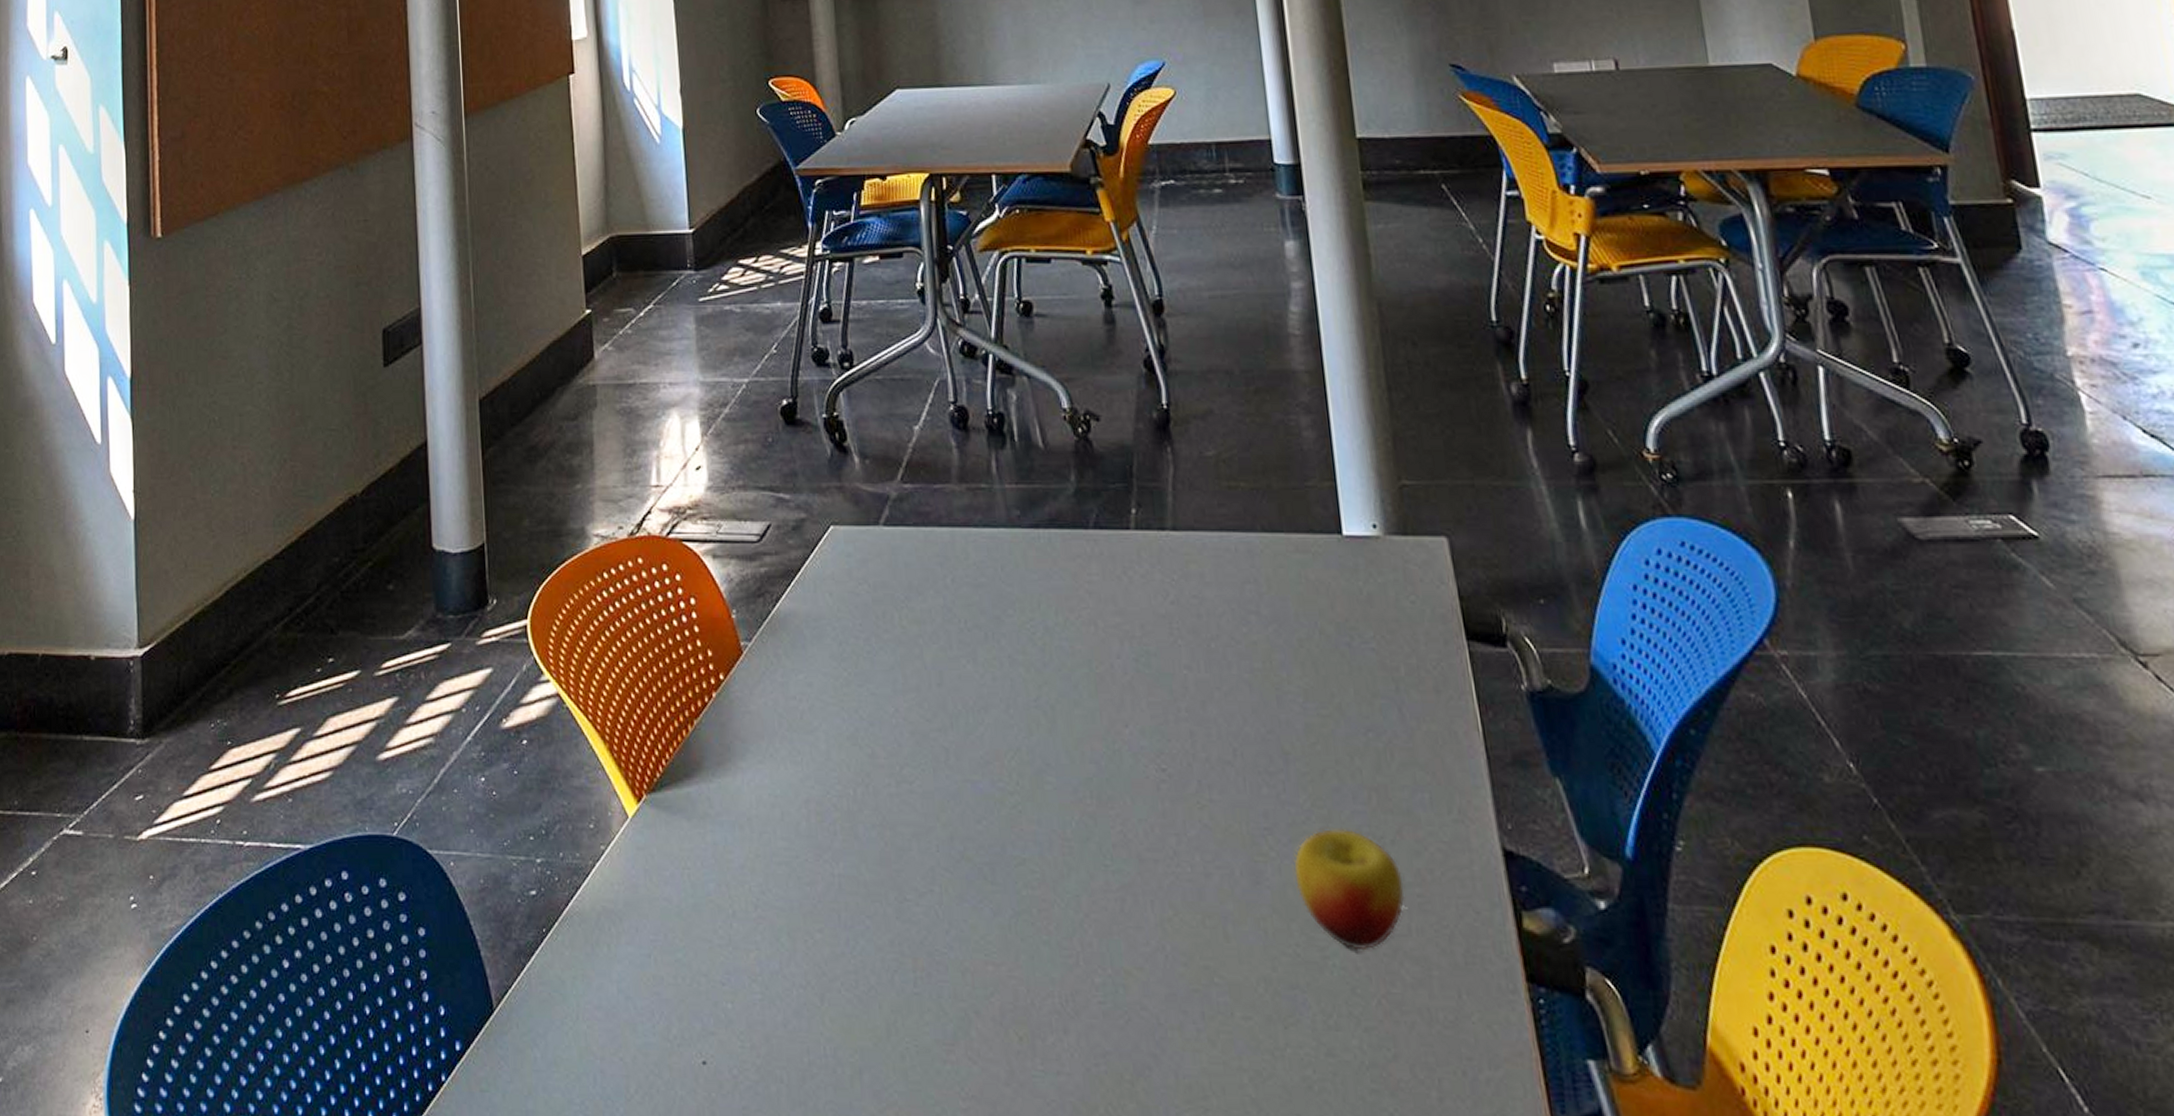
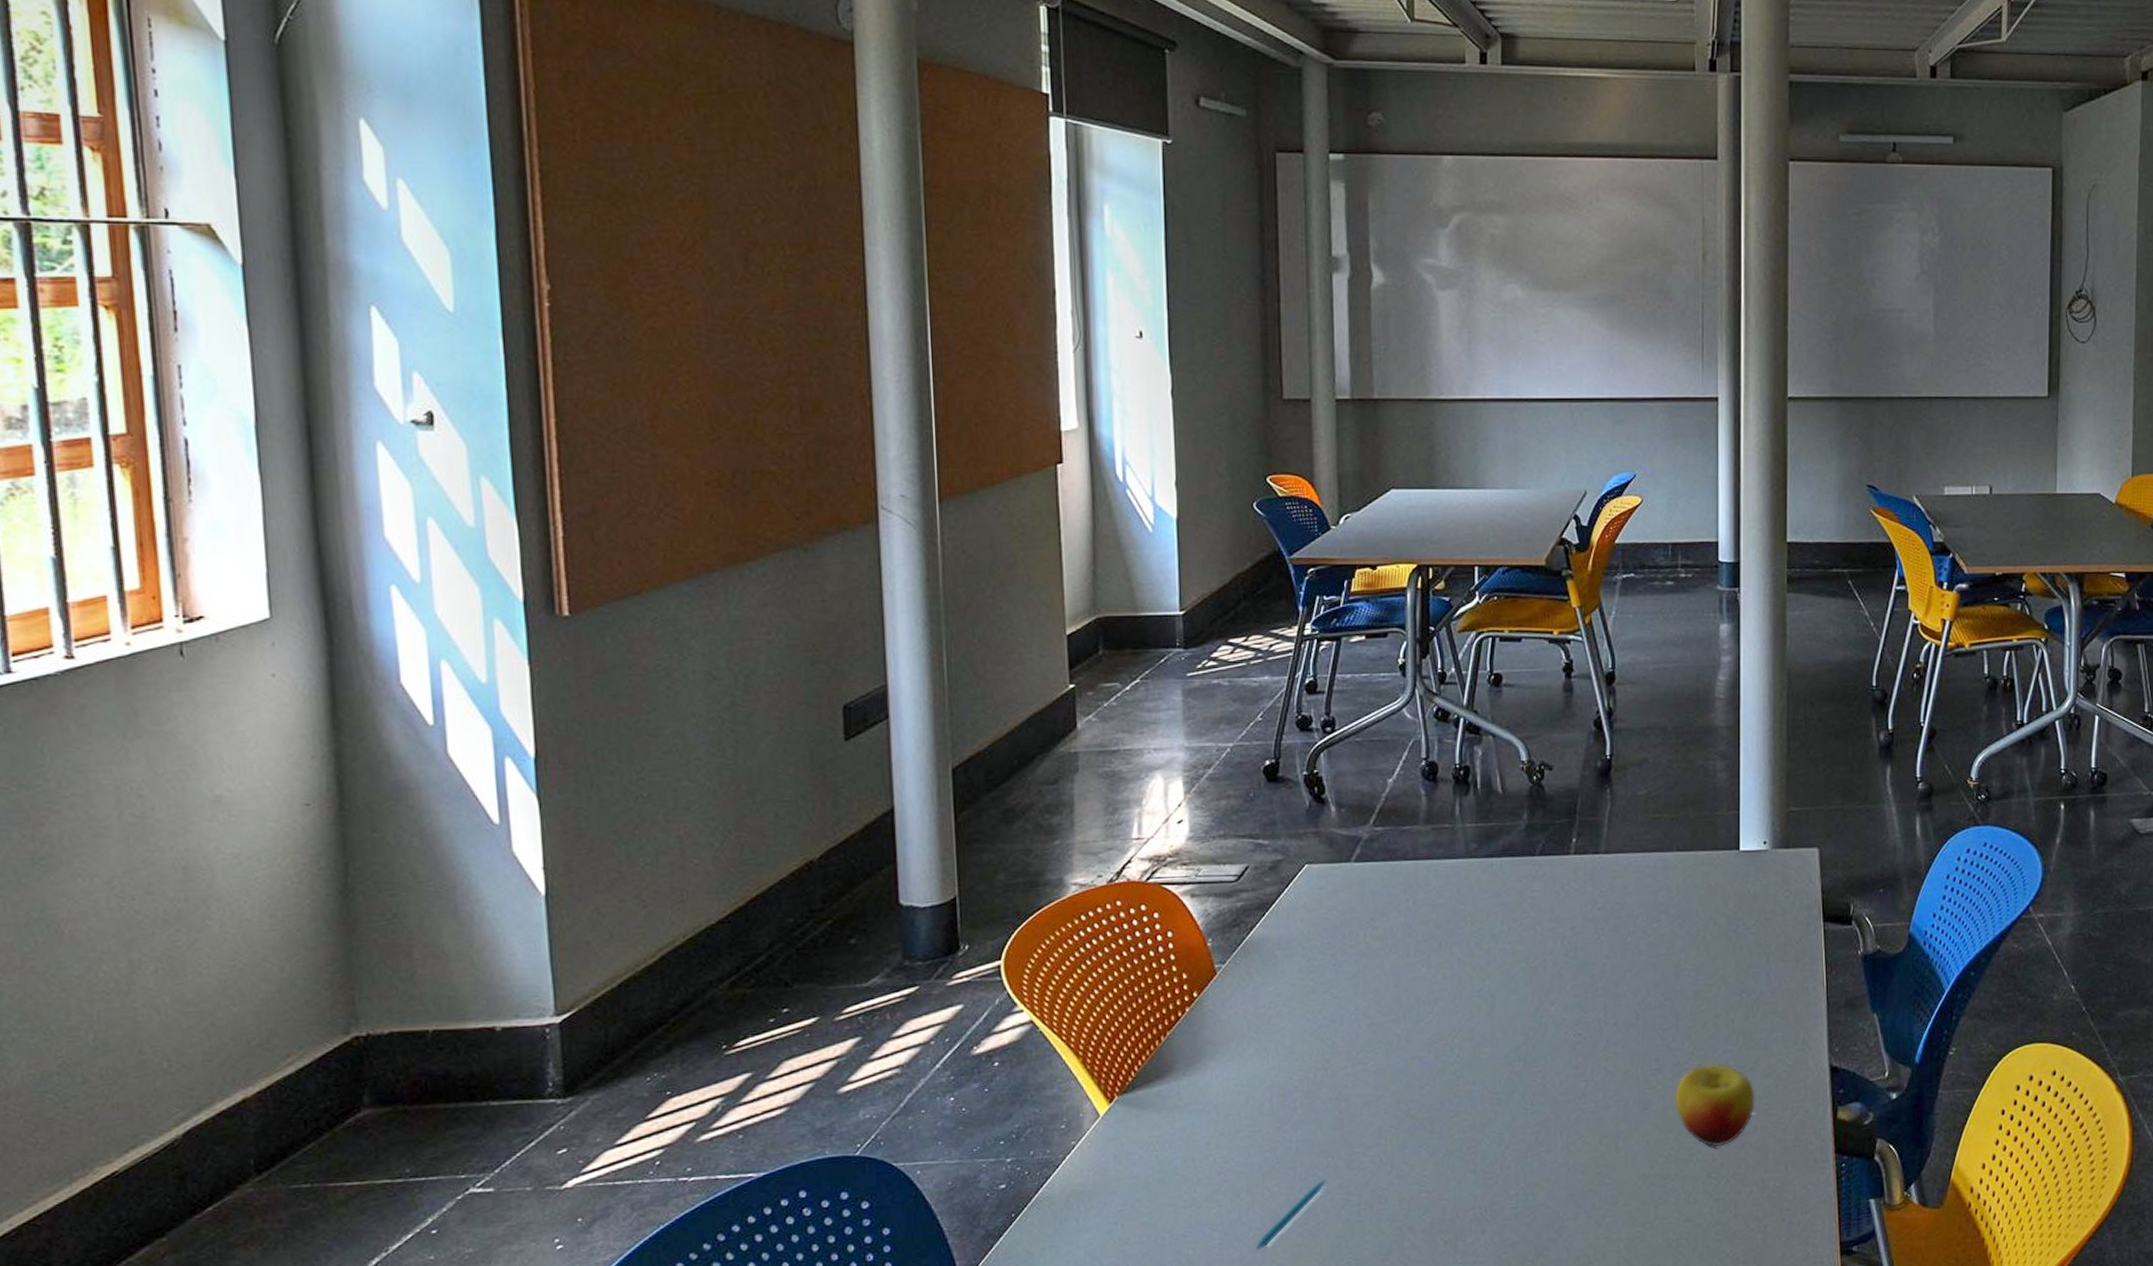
pen: none [799,931,875,1017] -> present [1255,1179,1326,1251]

